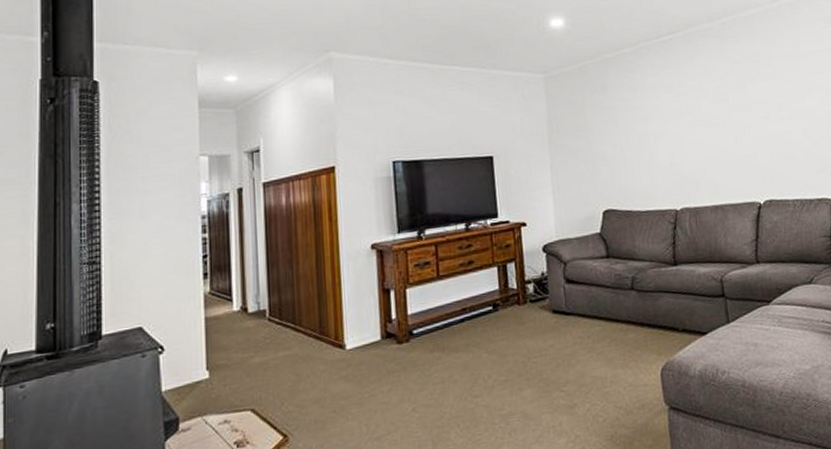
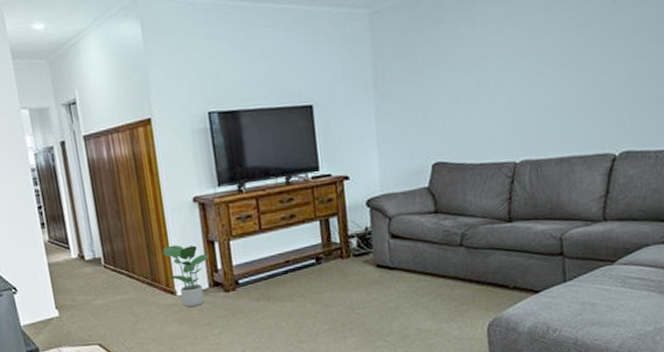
potted plant: none [334,294,384,363] -> present [162,245,210,308]

